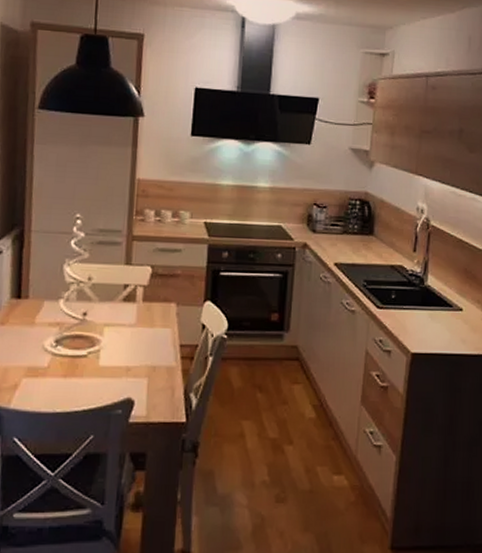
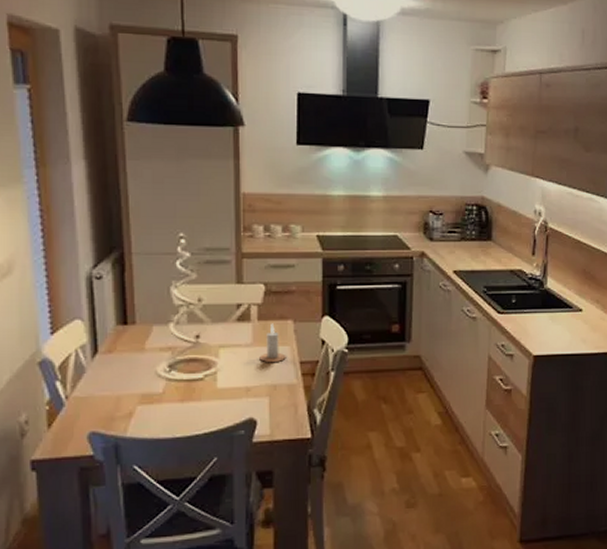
candle: none [141,305,167,345] -> present [259,323,286,363]

